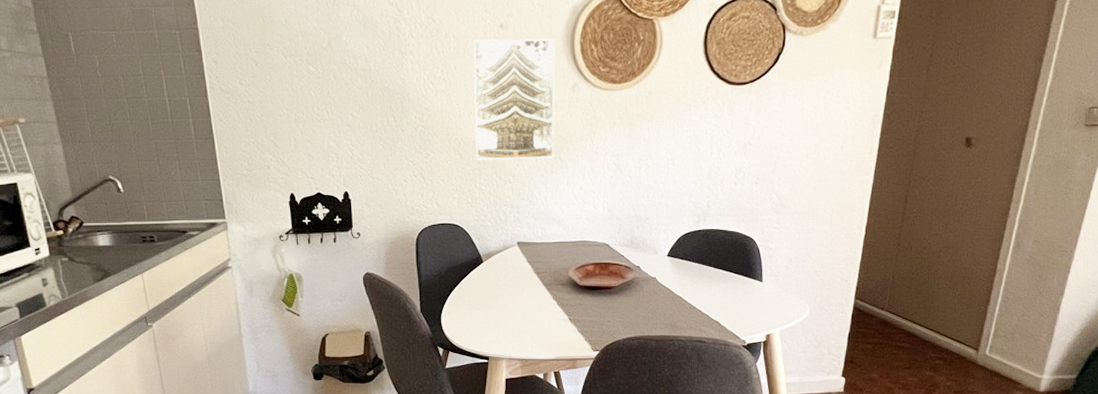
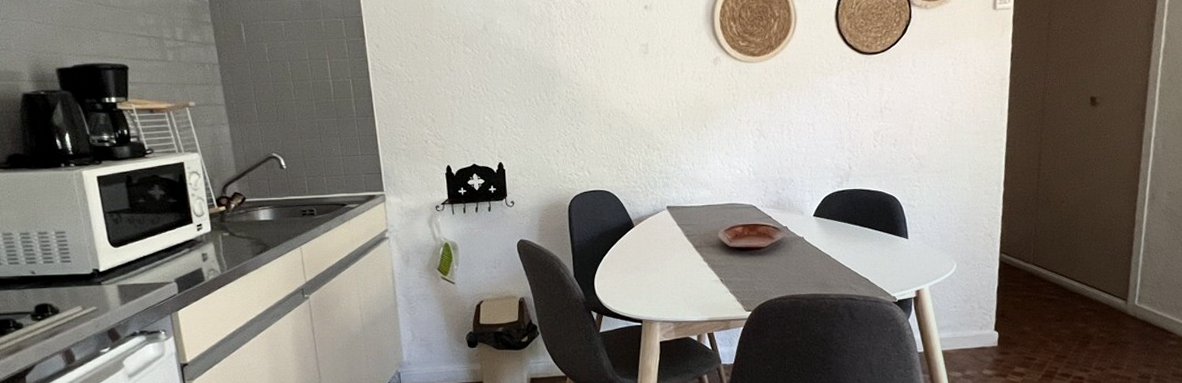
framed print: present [473,38,555,160] -> none [620,17,699,130]

